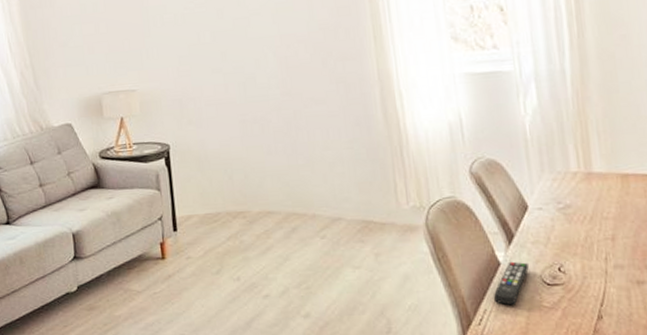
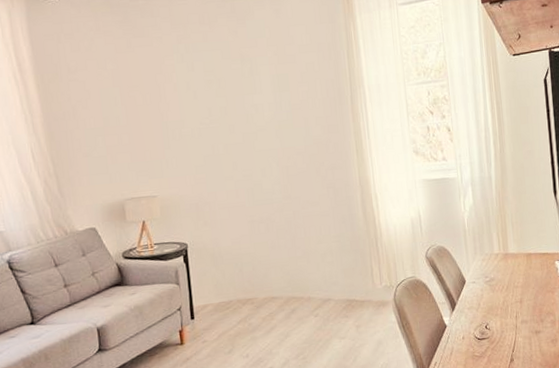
remote control: present [493,261,529,306] -> none [441,323,466,358]

